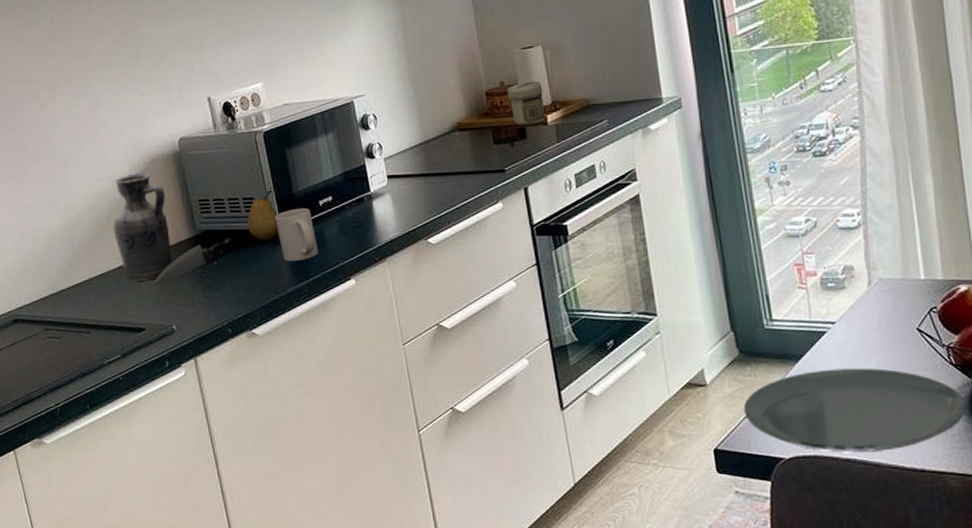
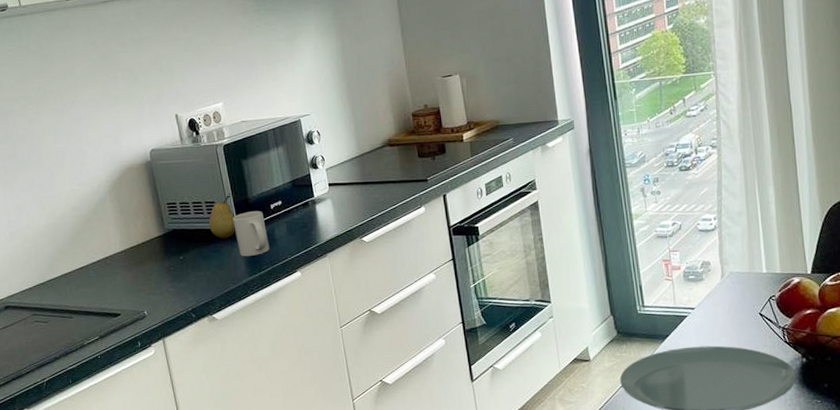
ceramic jug: present [113,173,173,282] -> none [92,179,144,273]
knife: present [155,237,237,284] -> none [129,235,200,275]
jar: present [507,82,546,127] -> none [430,105,462,143]

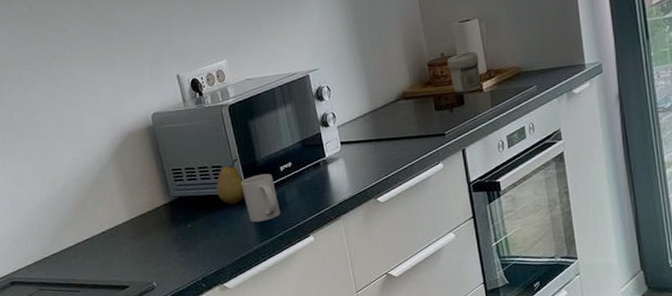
jar: none [430,105,462,143] -> present [446,52,482,94]

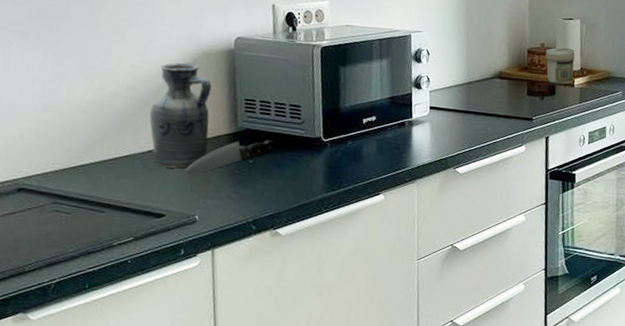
ceramic jug: none [96,146,151,245] -> present [149,63,212,169]
knife: none [135,202,207,246] -> present [184,139,276,174]
fruit: present [216,157,244,205] -> none [290,100,321,148]
mug: present [240,173,280,223] -> none [317,122,355,172]

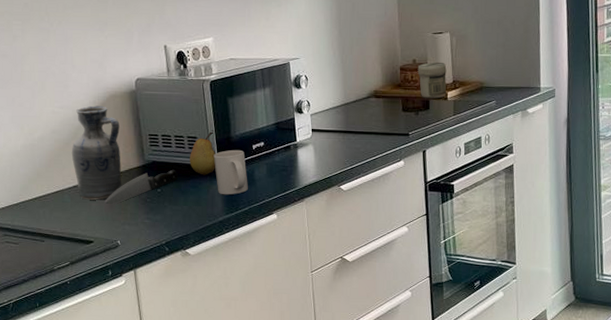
fruit: none [290,100,321,148] -> present [190,130,216,175]
mug: none [317,122,355,172] -> present [213,149,248,195]

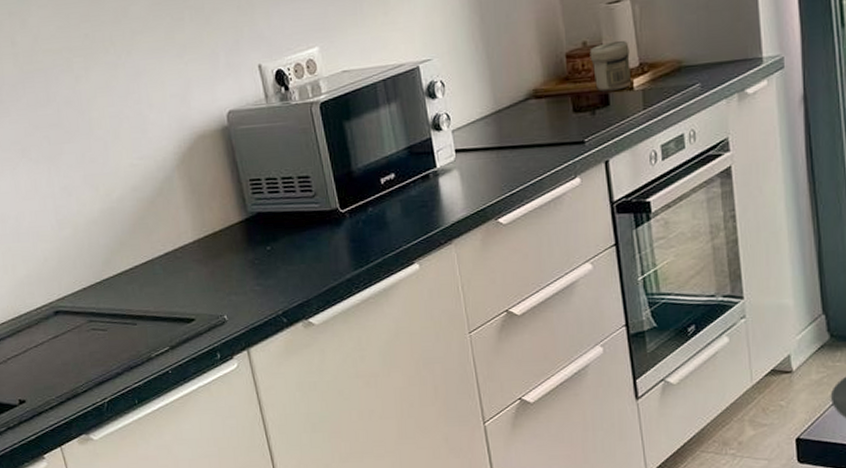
ceramic jug: present [71,106,122,200] -> none [157,150,223,269]
knife: present [105,169,179,204] -> none [204,220,291,271]
fruit: present [190,130,216,175] -> none [302,165,336,224]
mug: present [213,149,248,195] -> none [332,186,379,246]

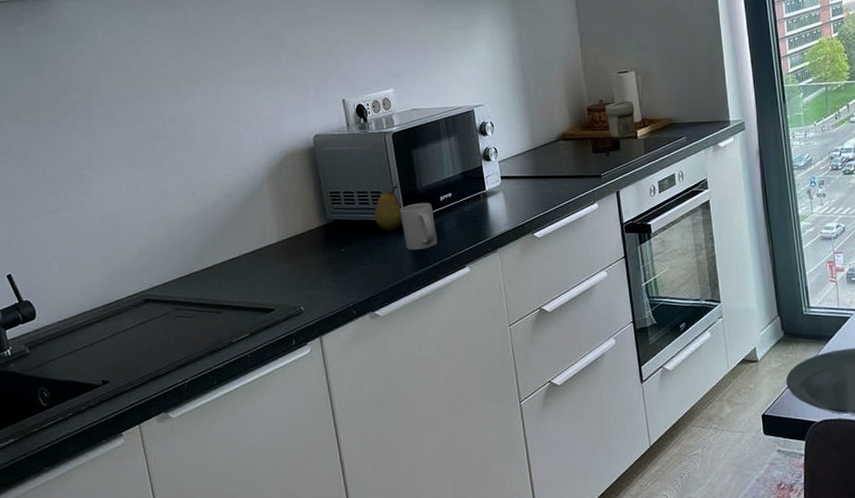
fruit: none [302,165,336,224] -> present [374,184,402,231]
mug: none [332,186,379,246] -> present [399,202,438,251]

